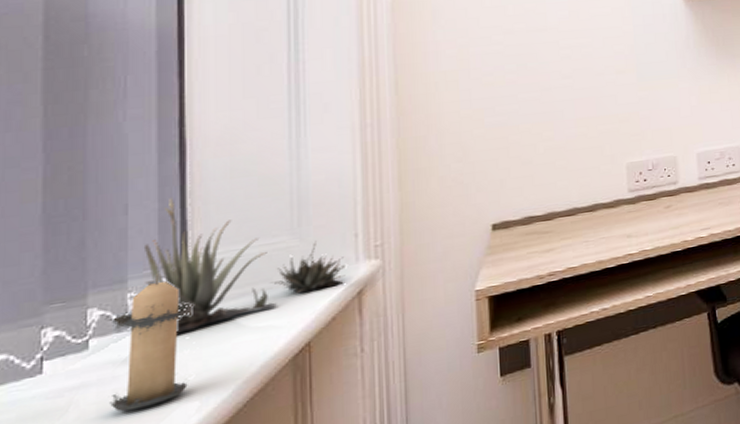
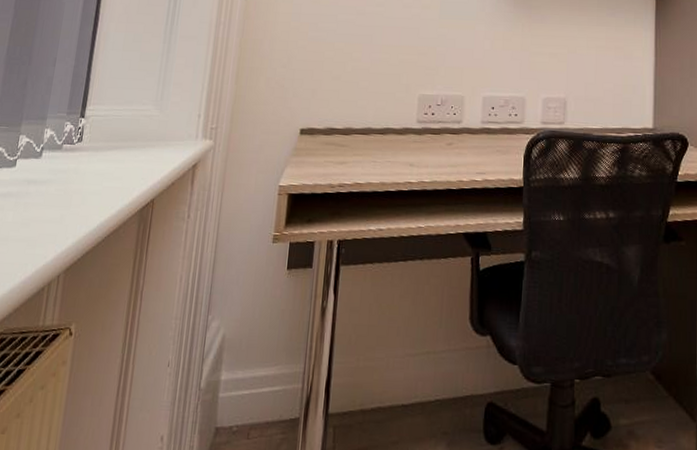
succulent plant: present [105,198,346,334] -> none [29,59,188,169]
candle: present [110,274,195,412] -> none [21,118,85,223]

